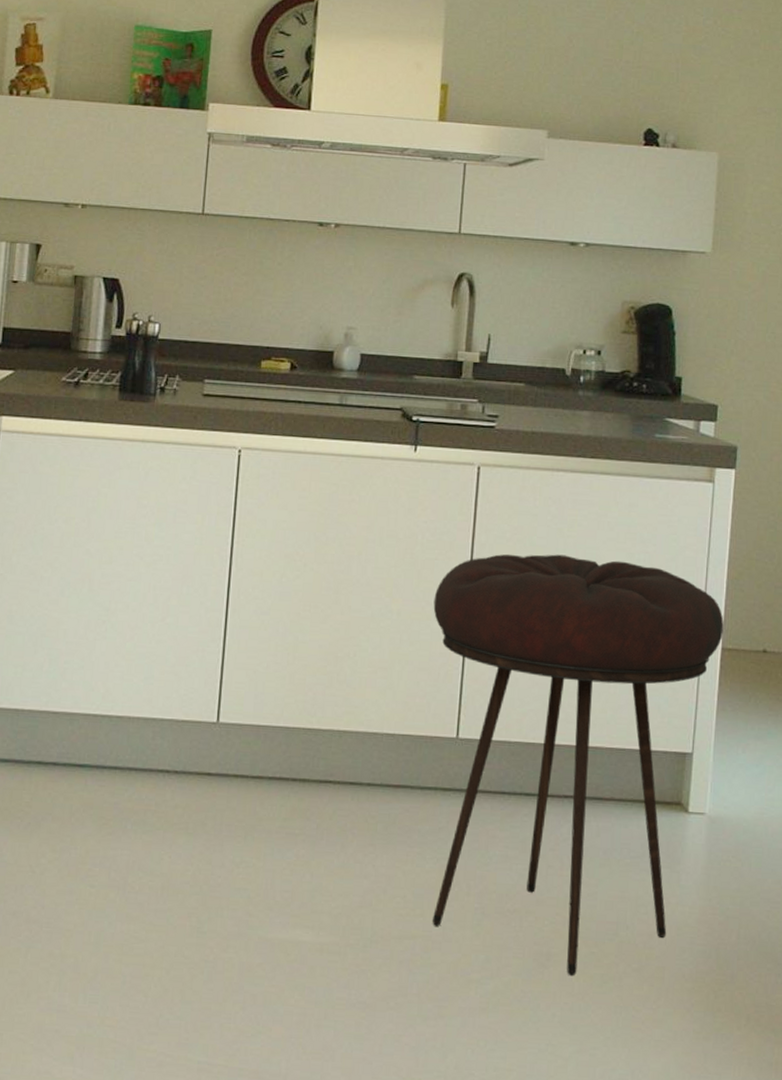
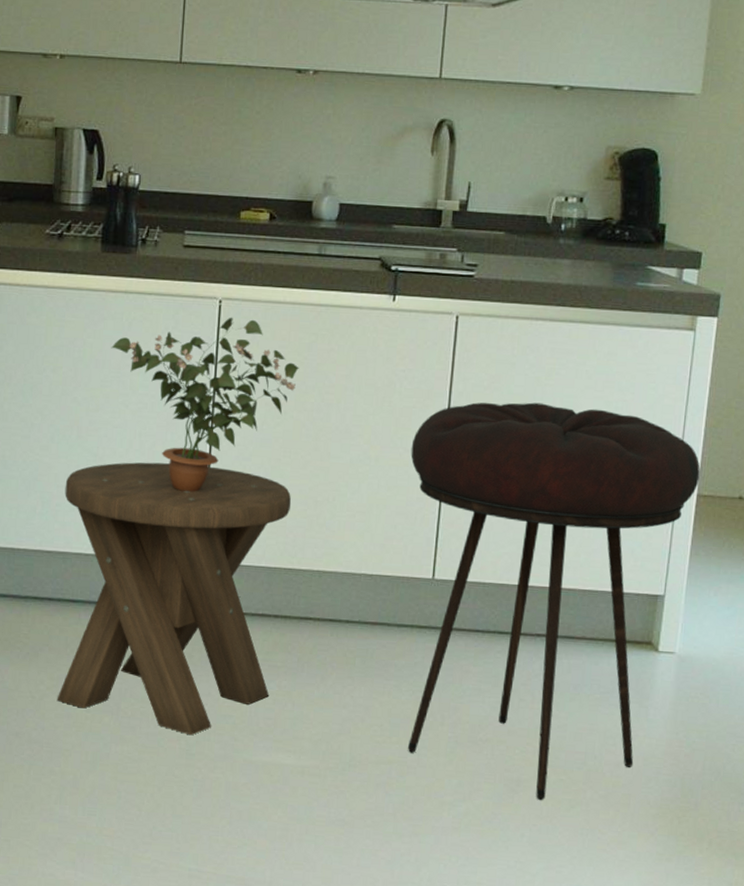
music stool: none [58,616,311,912] -> present [56,462,292,736]
potted plant: none [126,466,320,648] -> present [111,317,299,492]

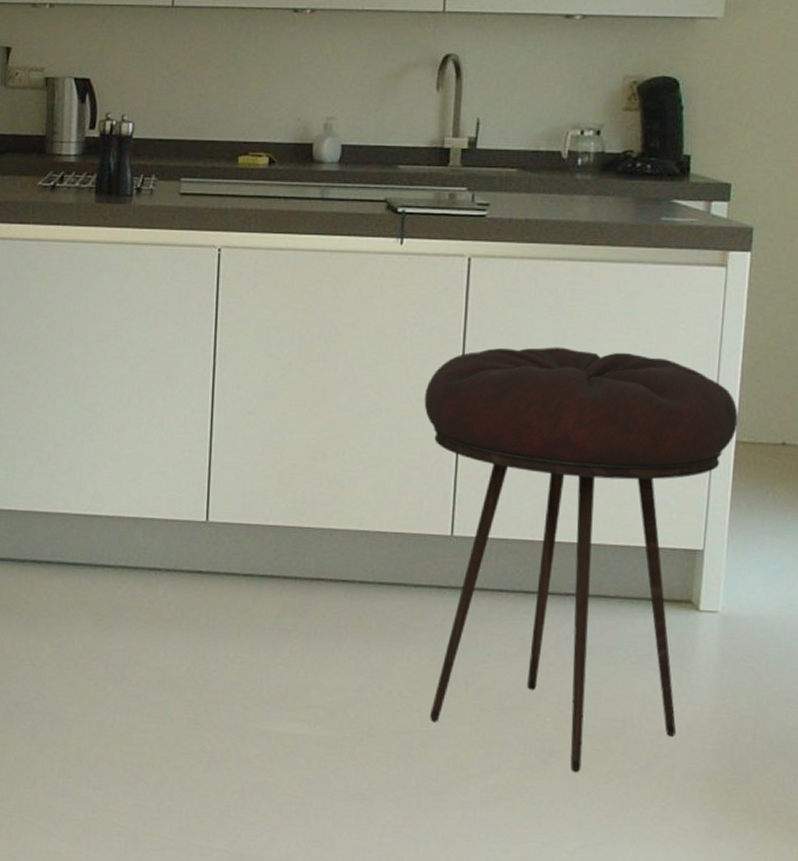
music stool: present [56,462,292,736] -> none [58,418,299,705]
potted plant: present [111,317,299,492] -> none [107,265,303,448]

